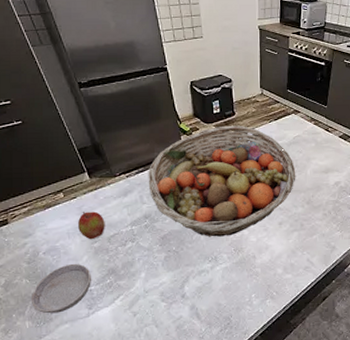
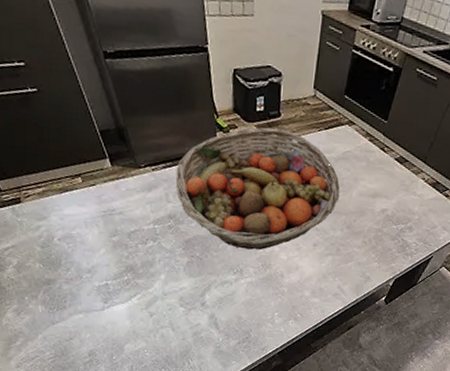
bowl: present [32,263,91,314] -> none [45,254,108,302]
apple: present [78,211,105,240] -> none [97,201,126,233]

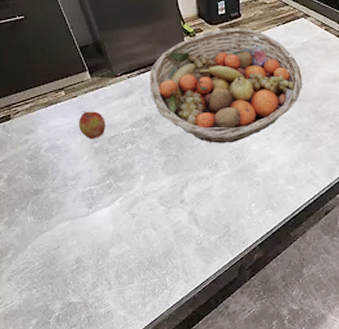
apple: none [97,201,126,233] -> present [79,111,106,140]

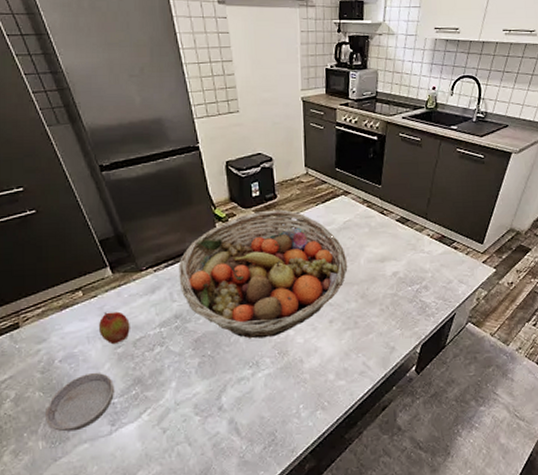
bowl: none [33,162,91,210] -> present [46,372,114,432]

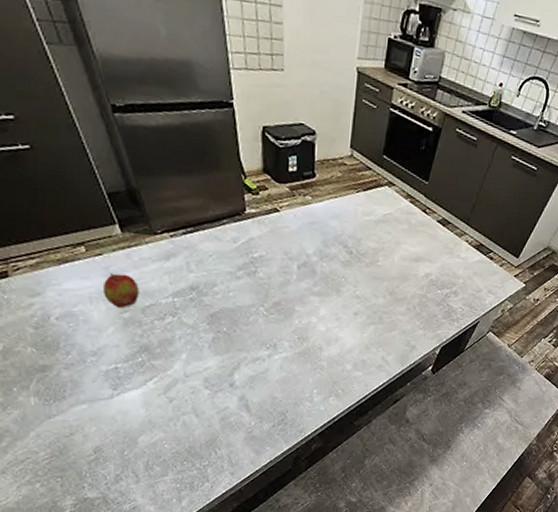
bowl: present [46,372,114,432] -> none [39,334,118,391]
fruit basket: present [178,209,348,339] -> none [198,189,382,322]

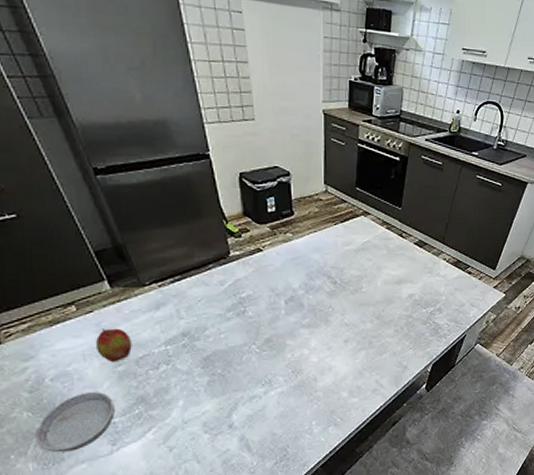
bowl: none [39,334,118,391] -> present [36,391,115,453]

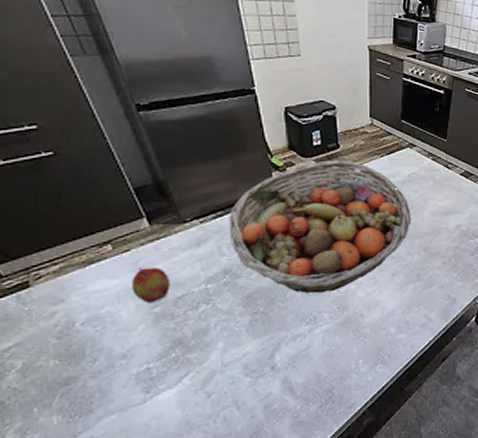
bowl: present [36,391,115,453] -> none [62,334,149,404]
fruit basket: none [186,227,365,358] -> present [229,160,412,294]

